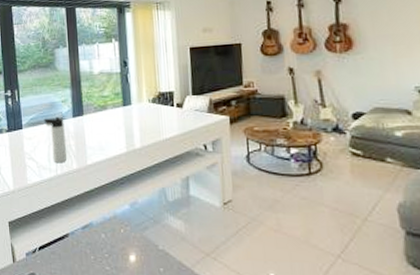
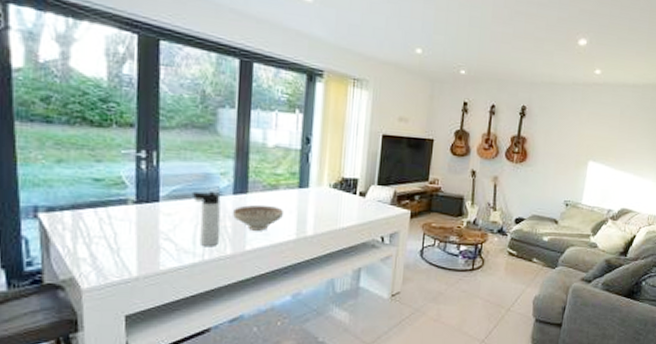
decorative bowl: none [75,124,113,147] -> present [233,204,283,231]

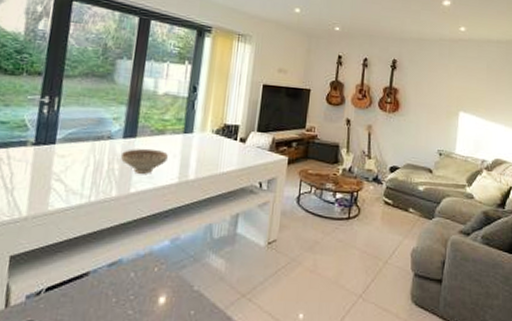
thermos bottle: present [191,191,221,247] -> none [85,135,112,189]

